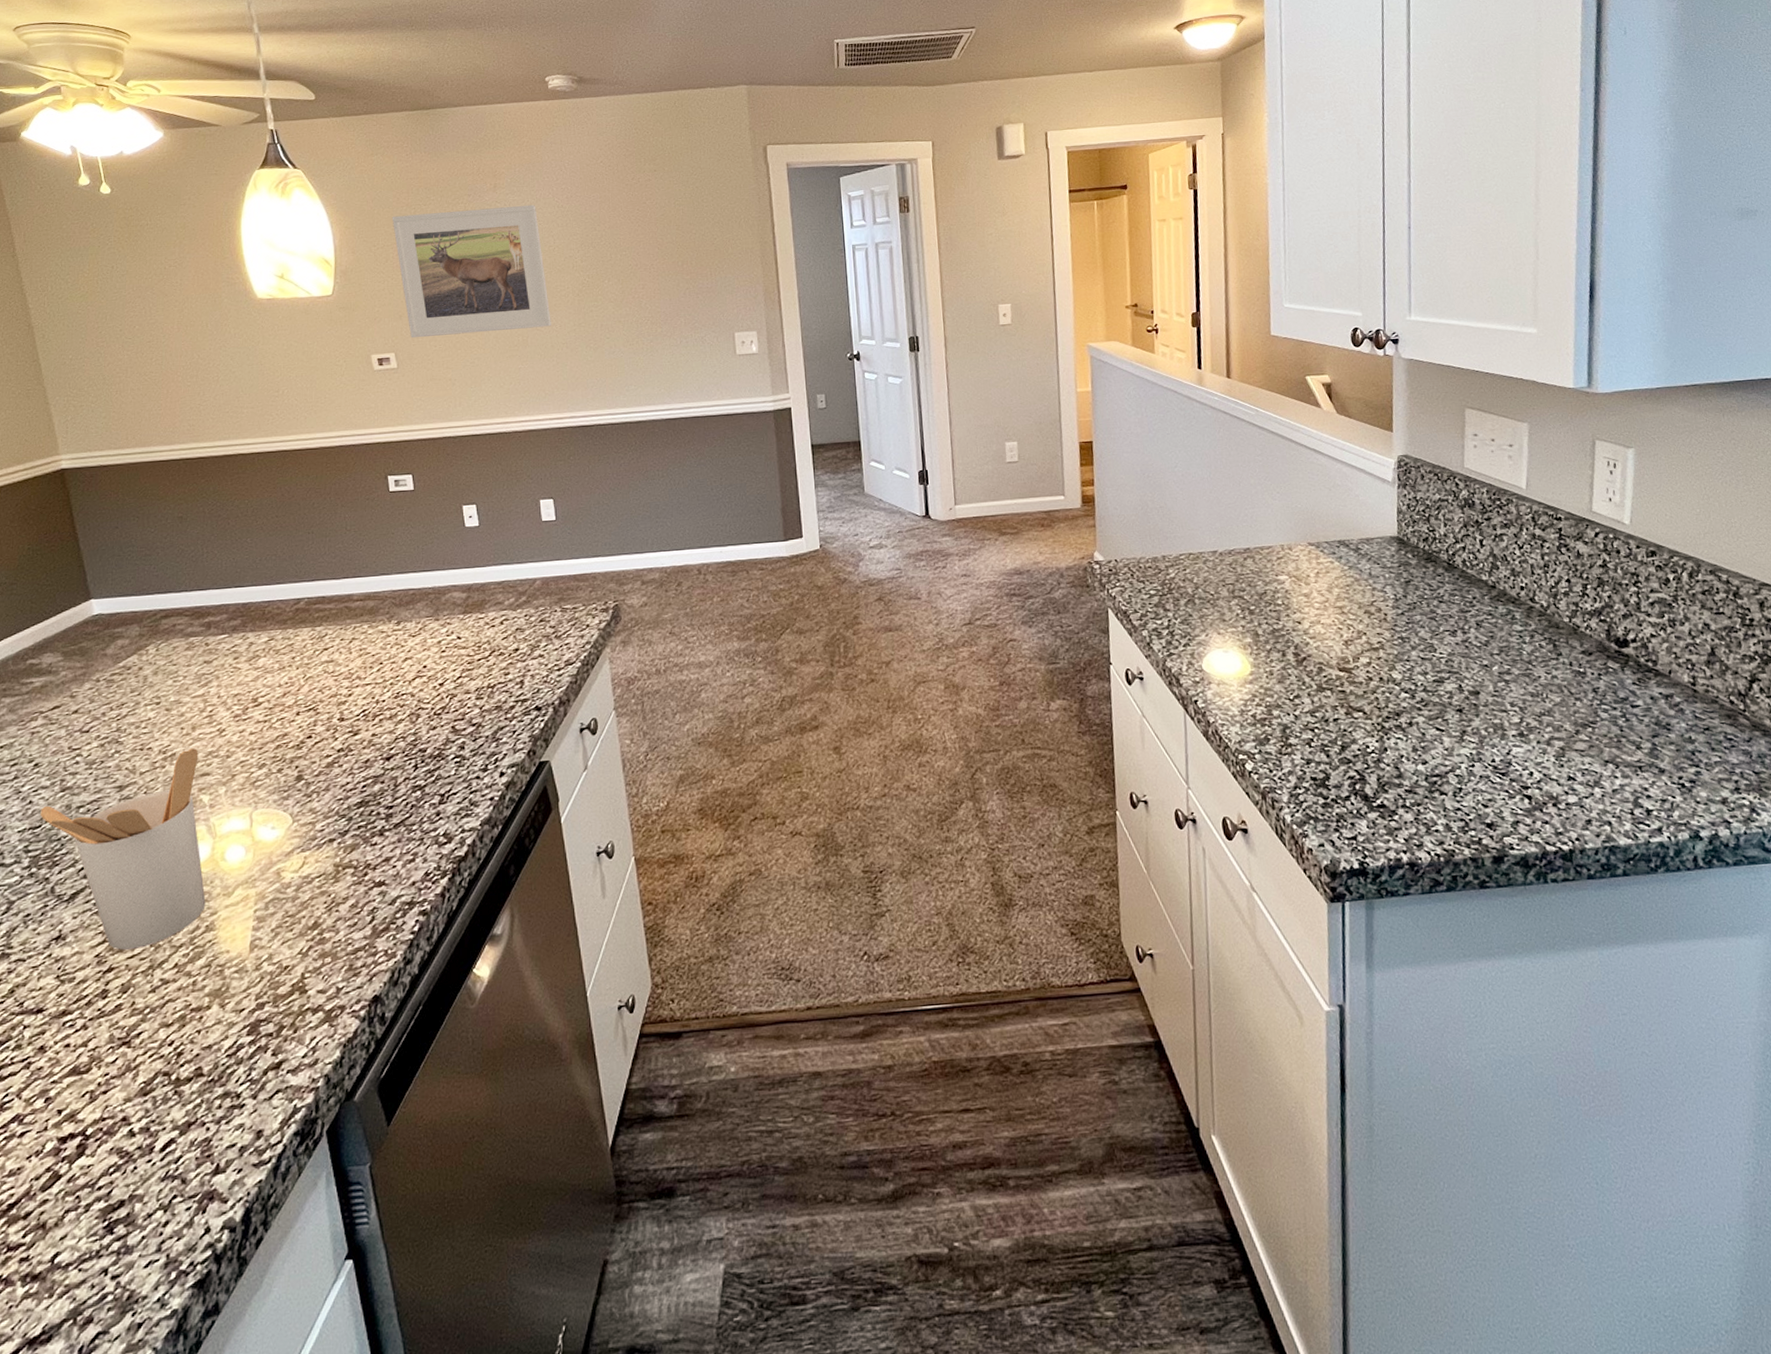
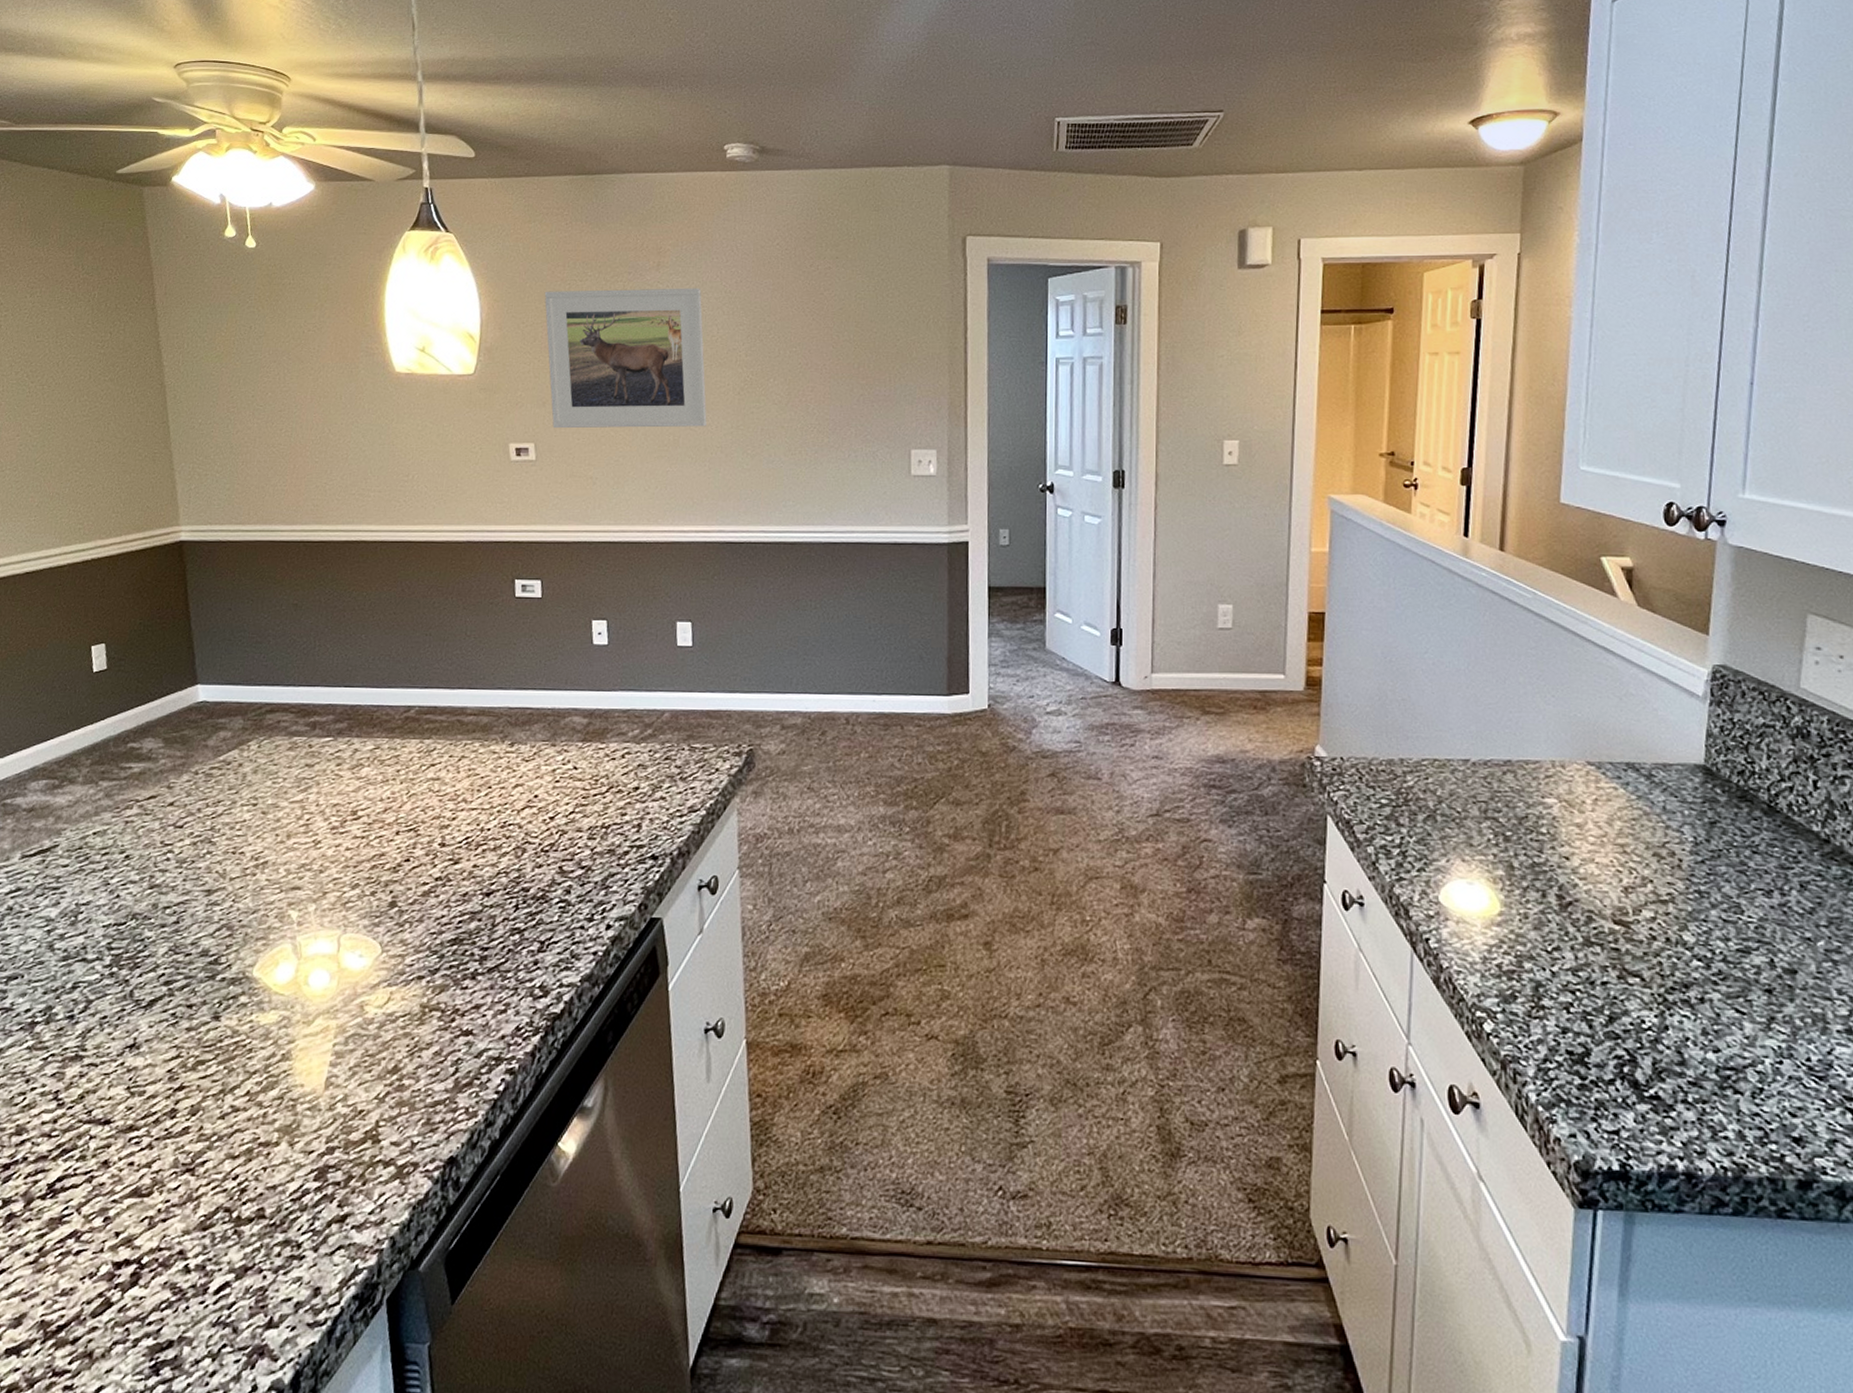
utensil holder: present [40,748,206,950] -> none [126,858,292,1069]

